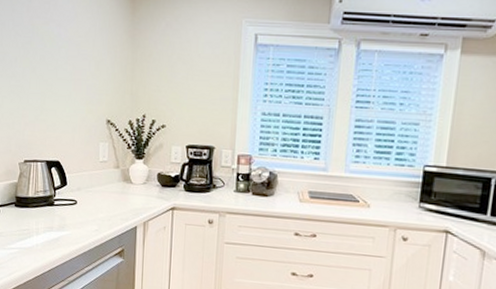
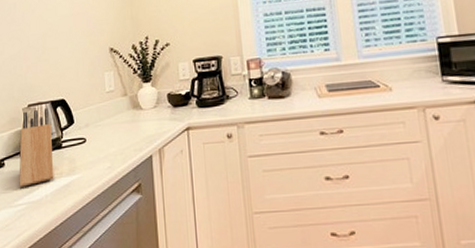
knife block: none [12,166,46,234] -> present [19,108,54,187]

